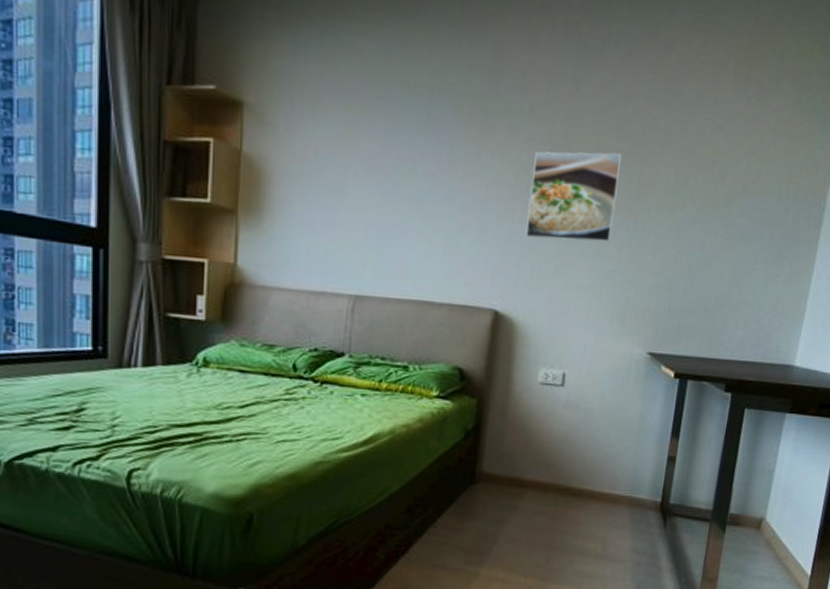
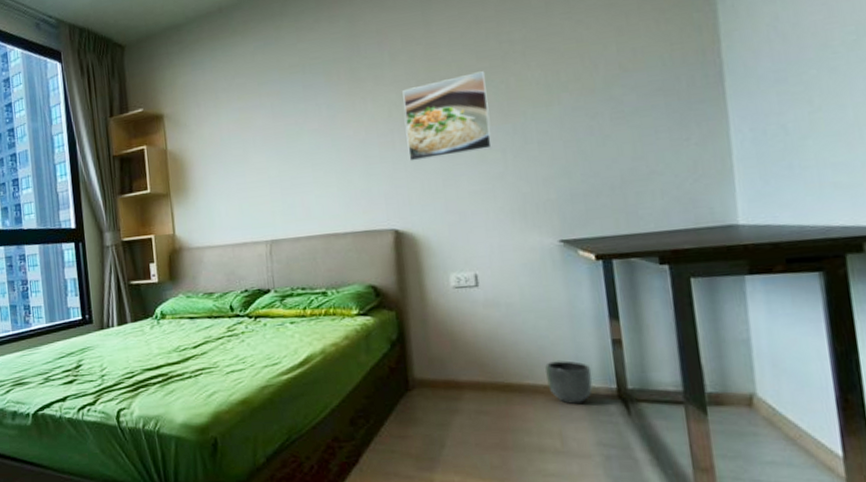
planter: none [603,470,645,513] -> present [545,360,593,404]

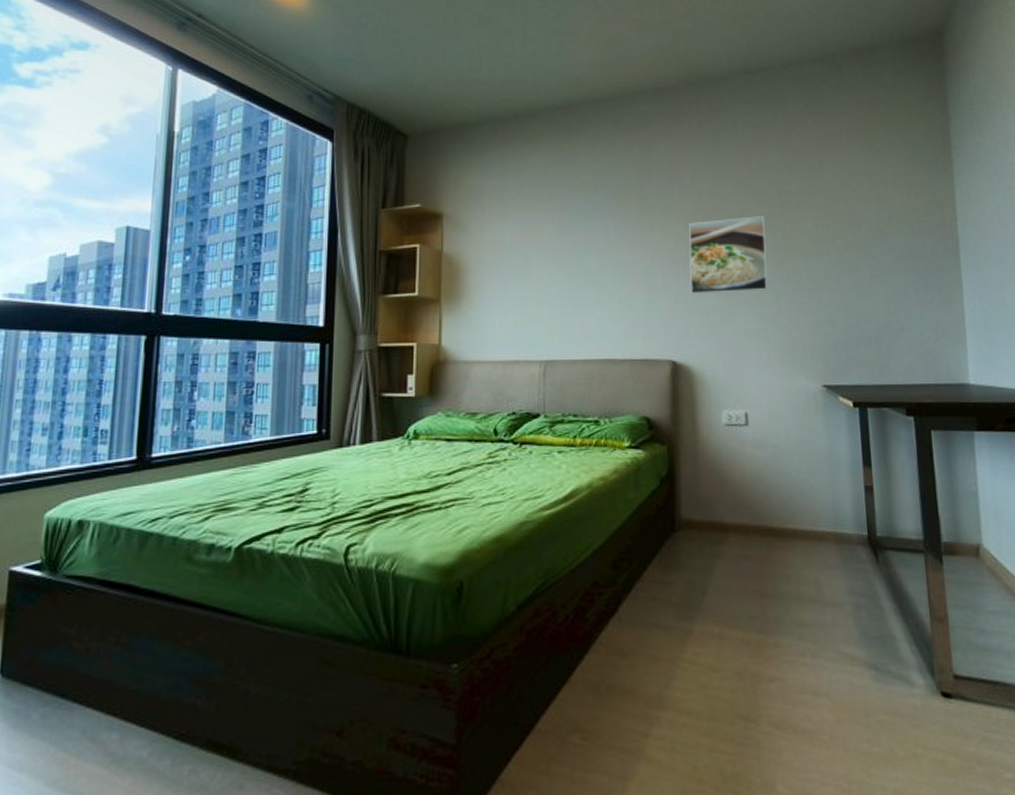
planter: present [545,360,593,404] -> none [805,505,847,550]

